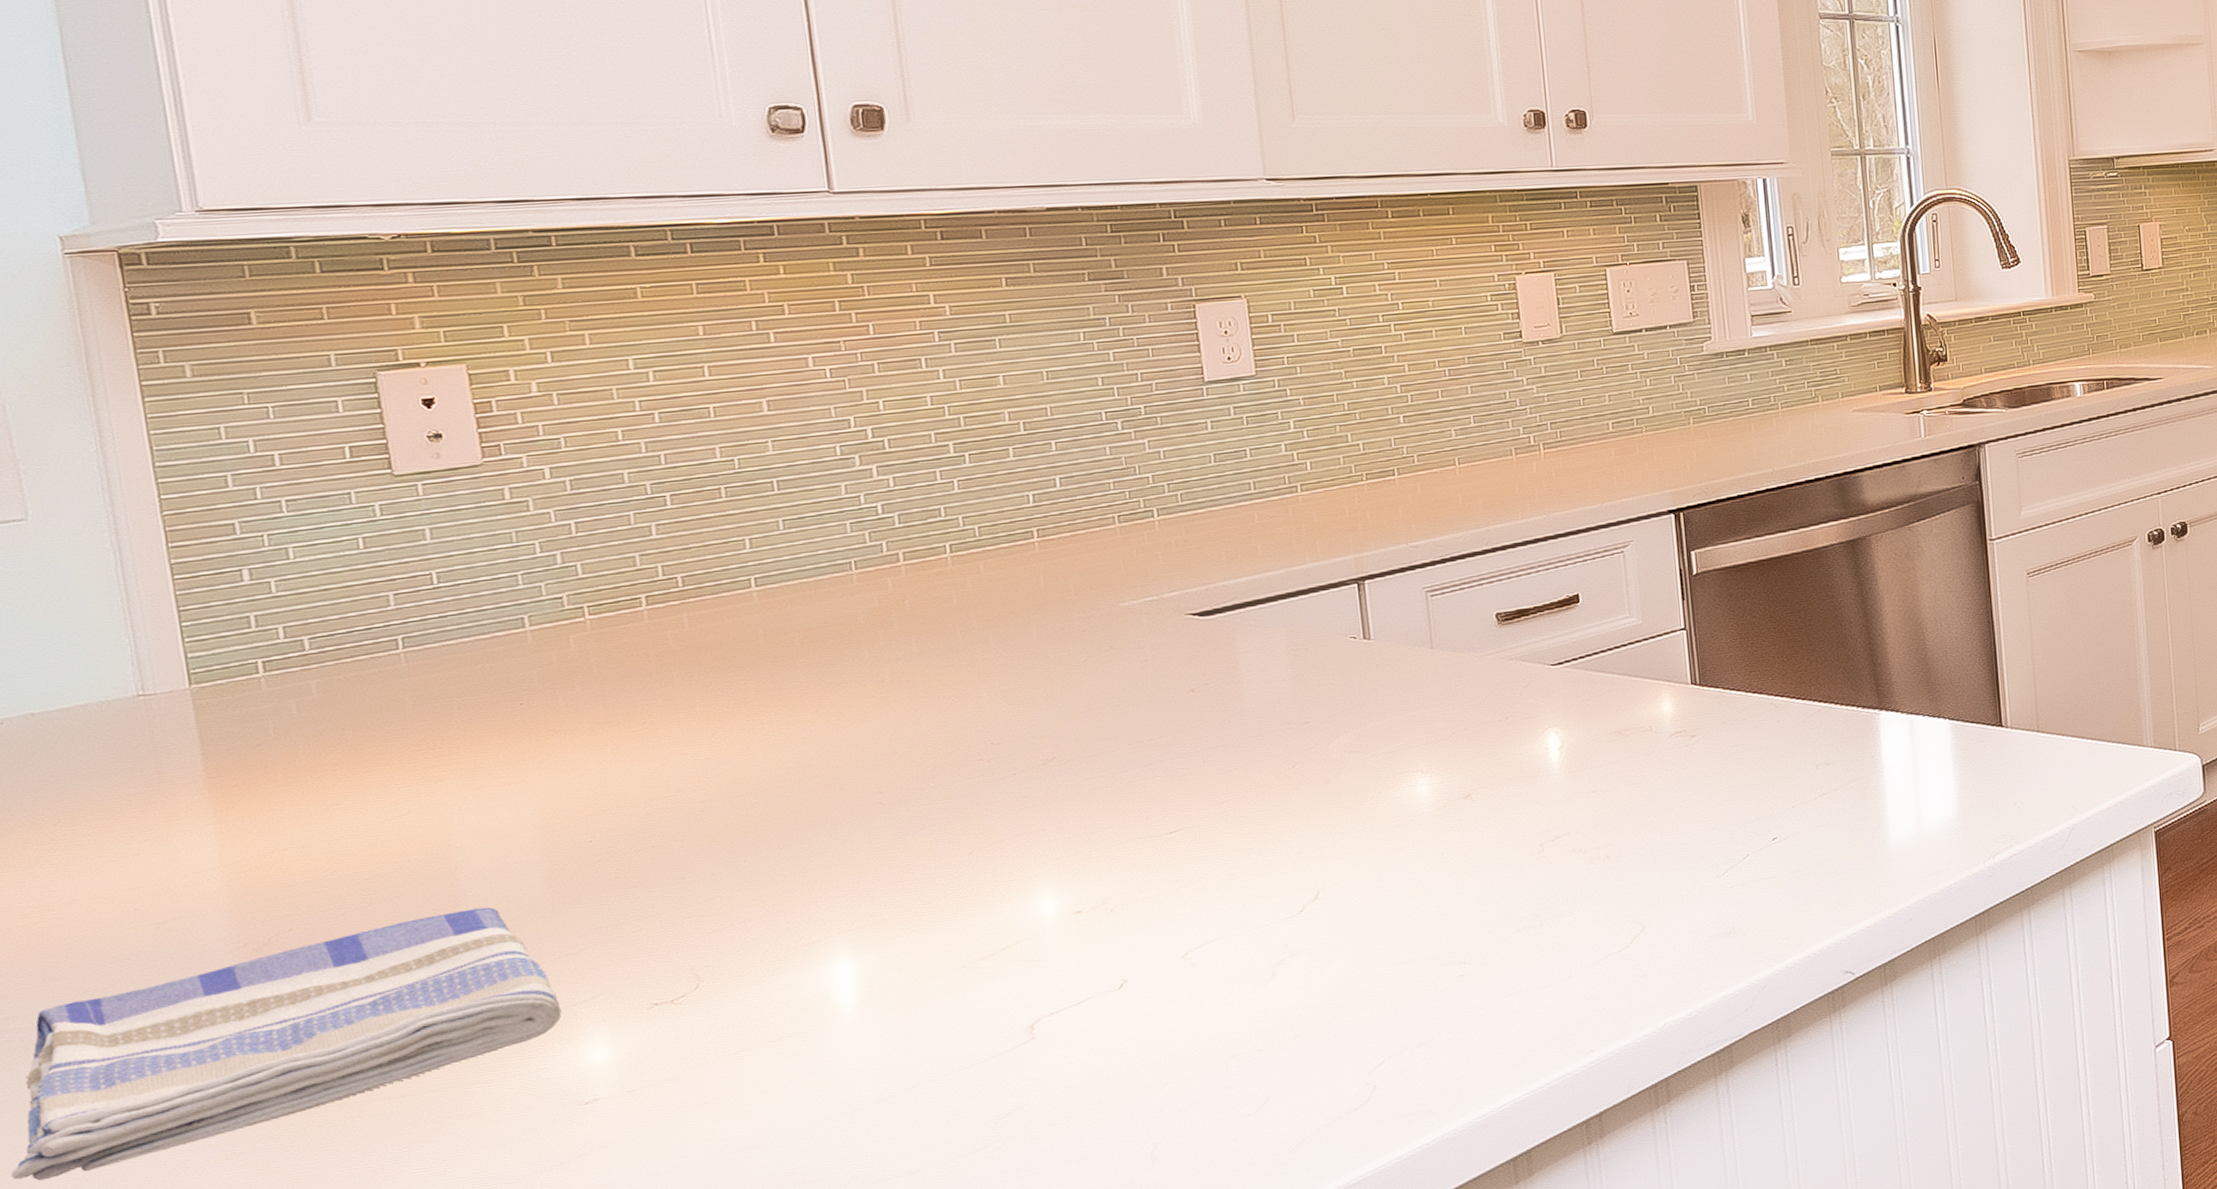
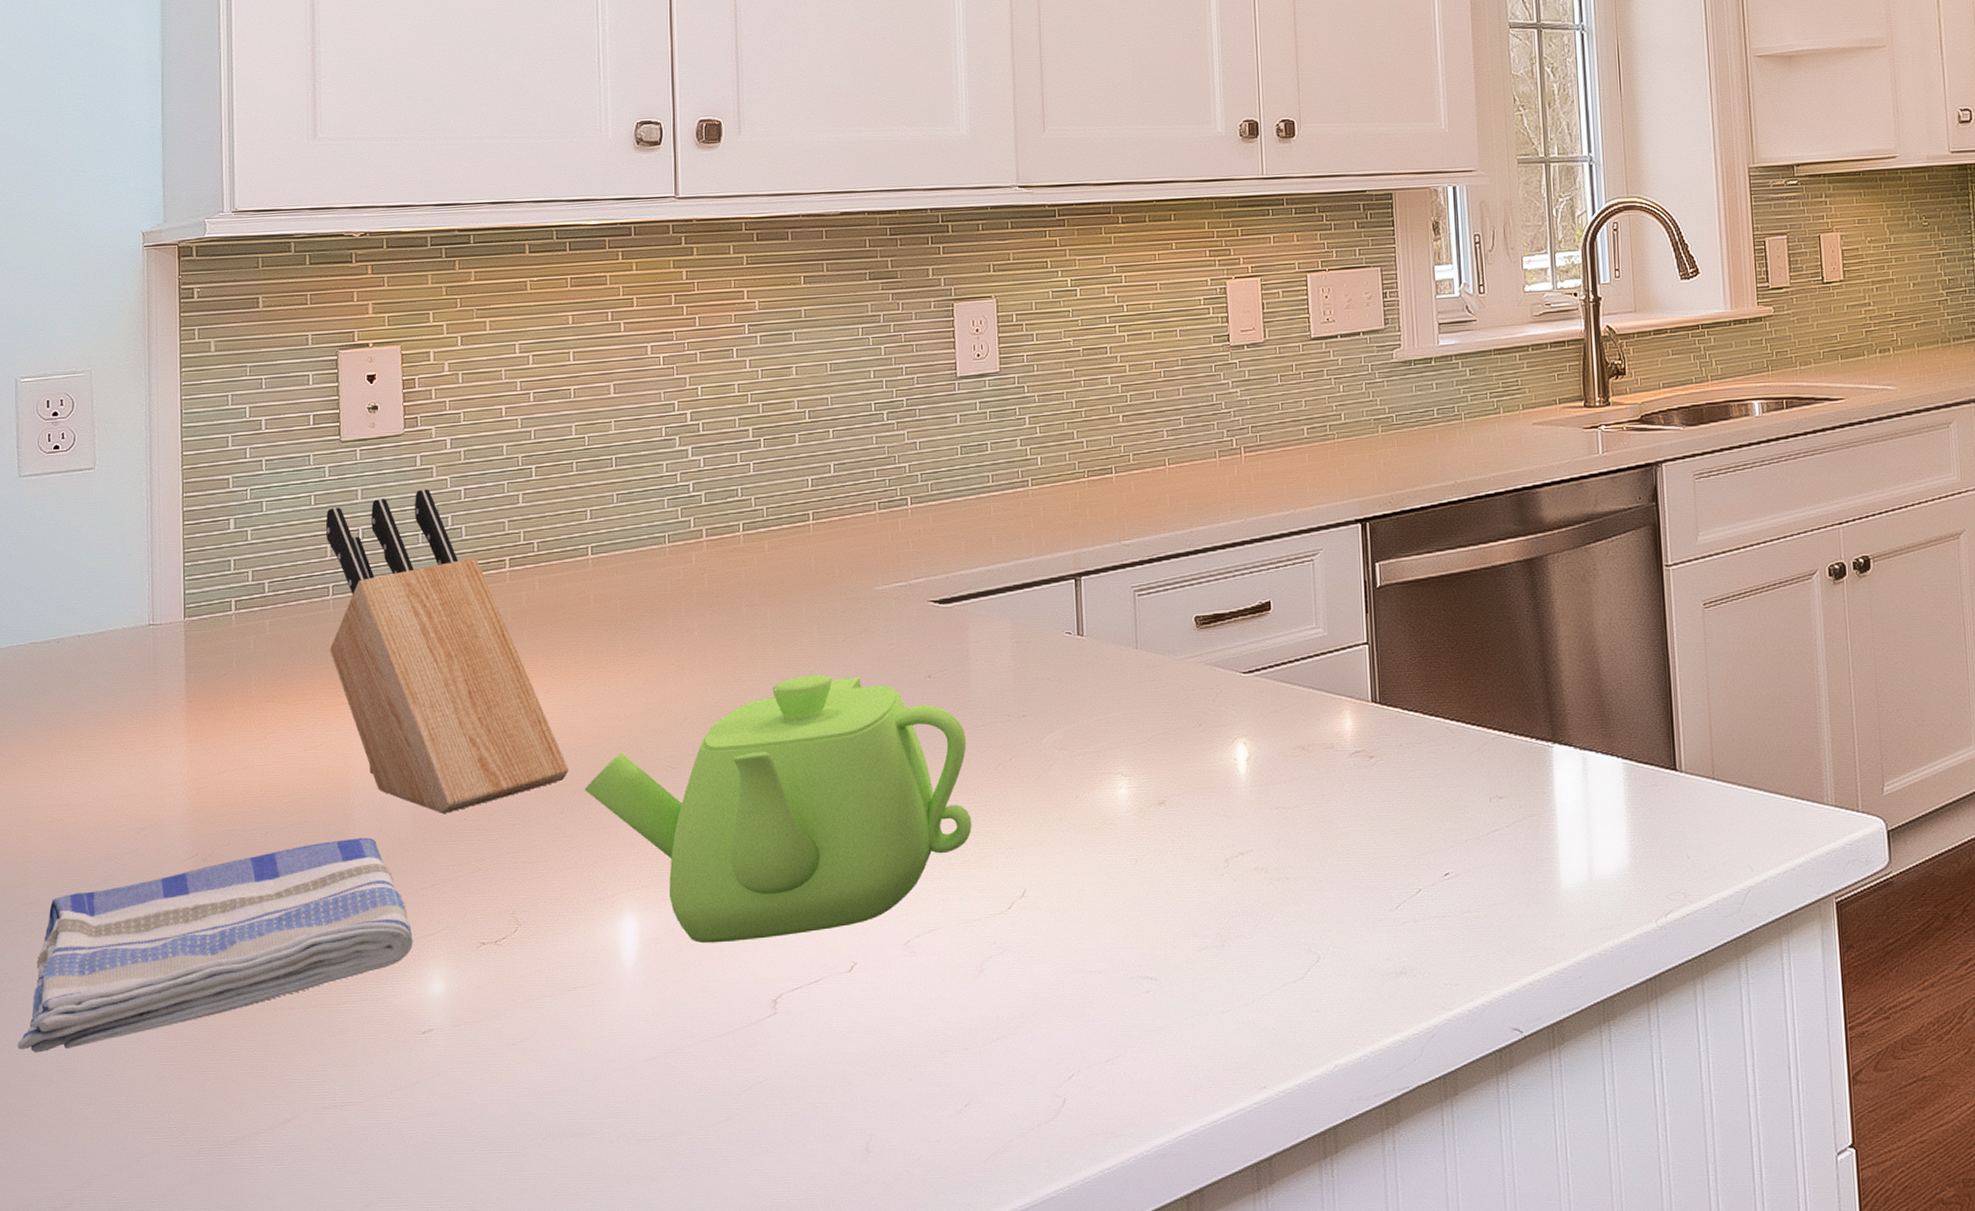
knife block: none [382,524,749,874] -> present [325,489,569,813]
teapot: none [771,695,1253,979] -> present [584,674,972,944]

